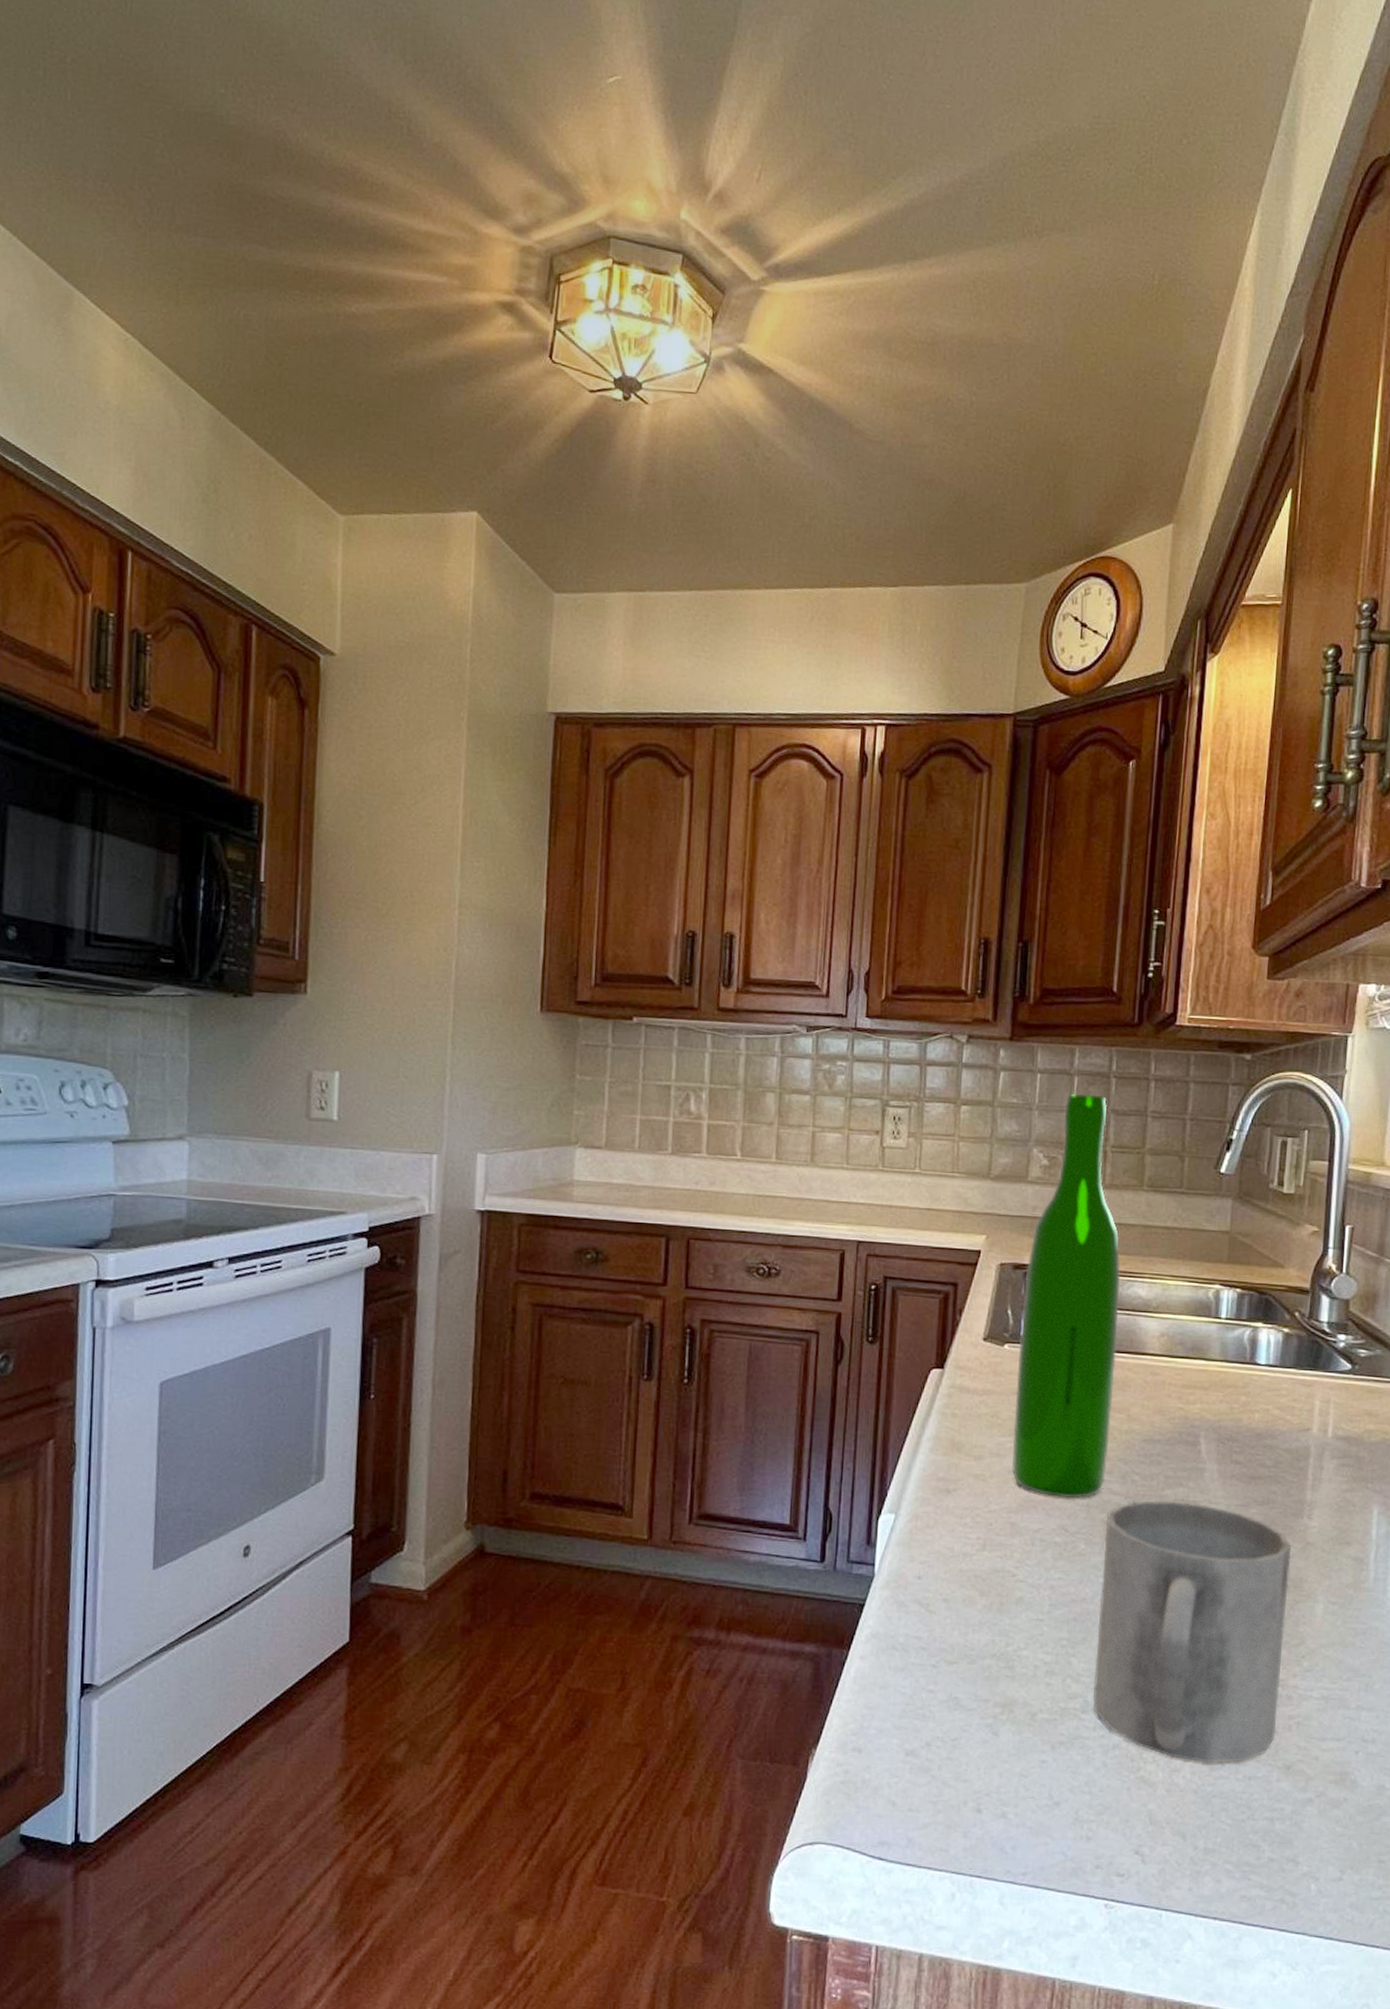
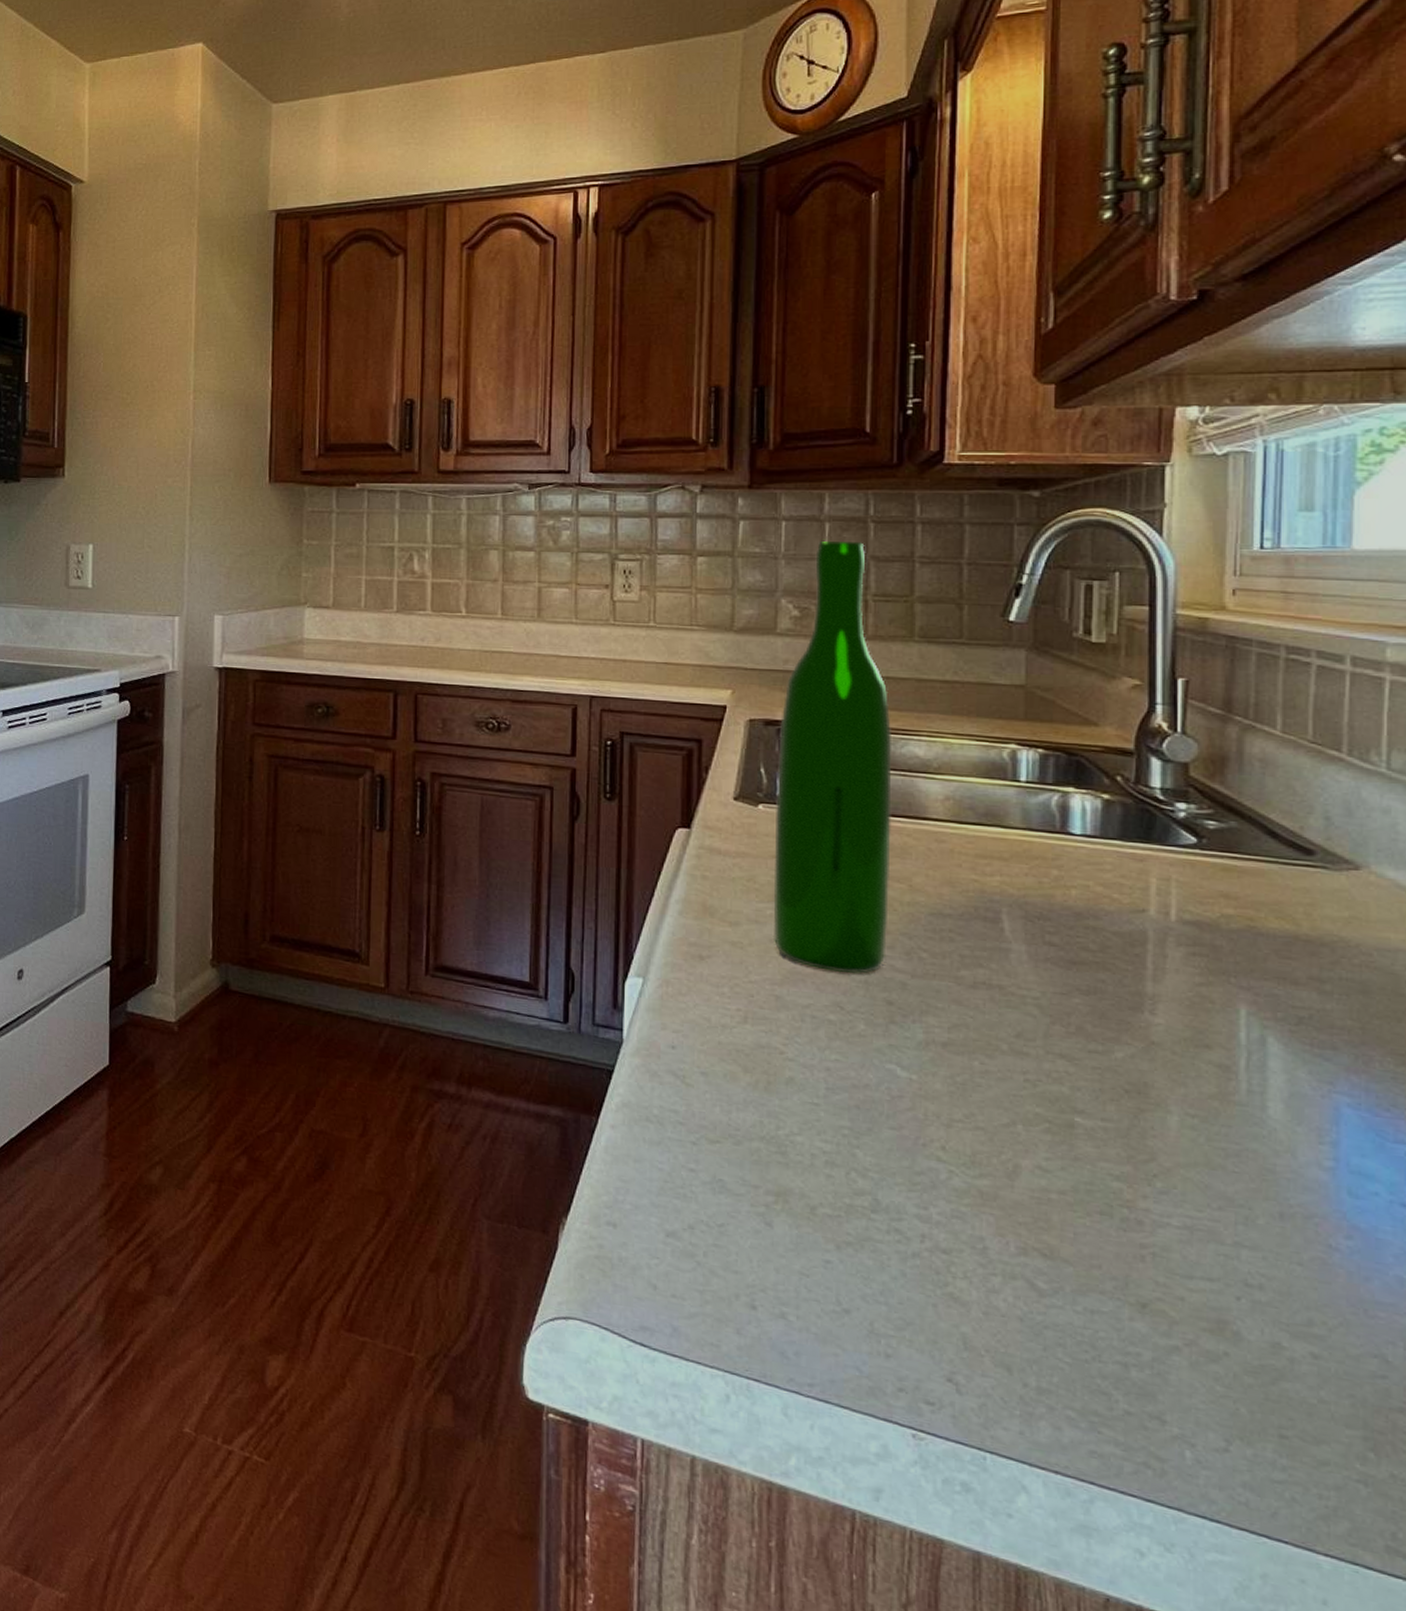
mug: present [1092,1500,1292,1764] -> none [883,981,1131,1291]

